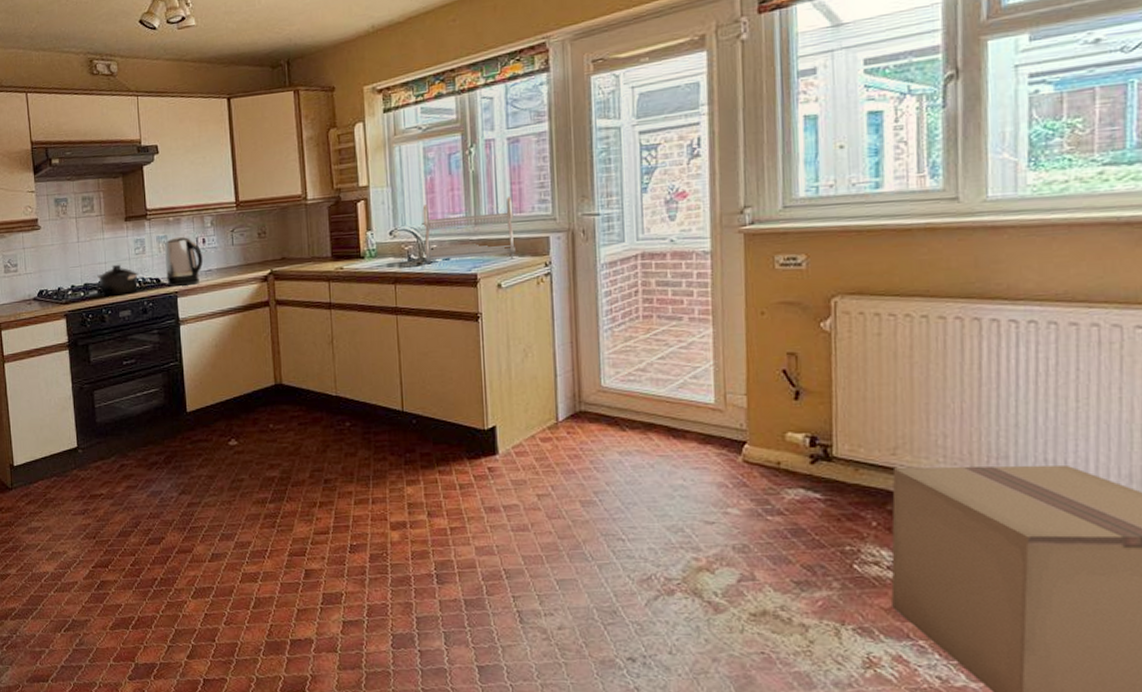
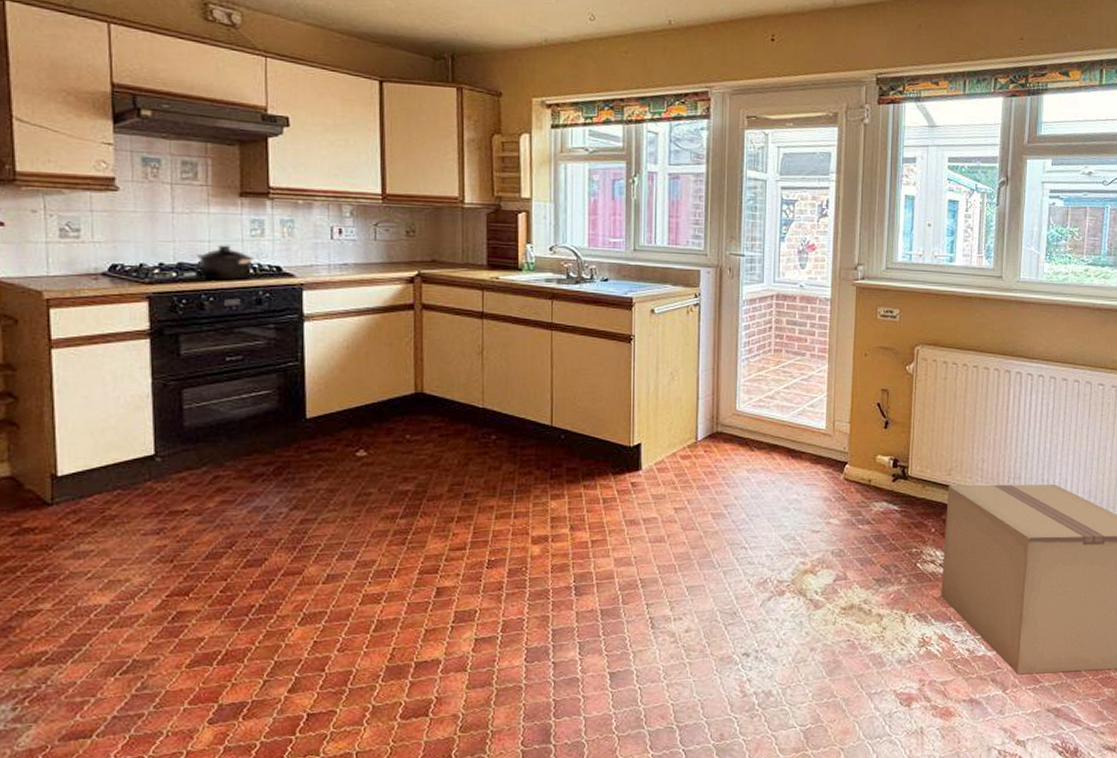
kettle: present [165,237,204,287] -> none [290,224,338,278]
dish rack: present [422,197,515,265] -> none [582,225,670,286]

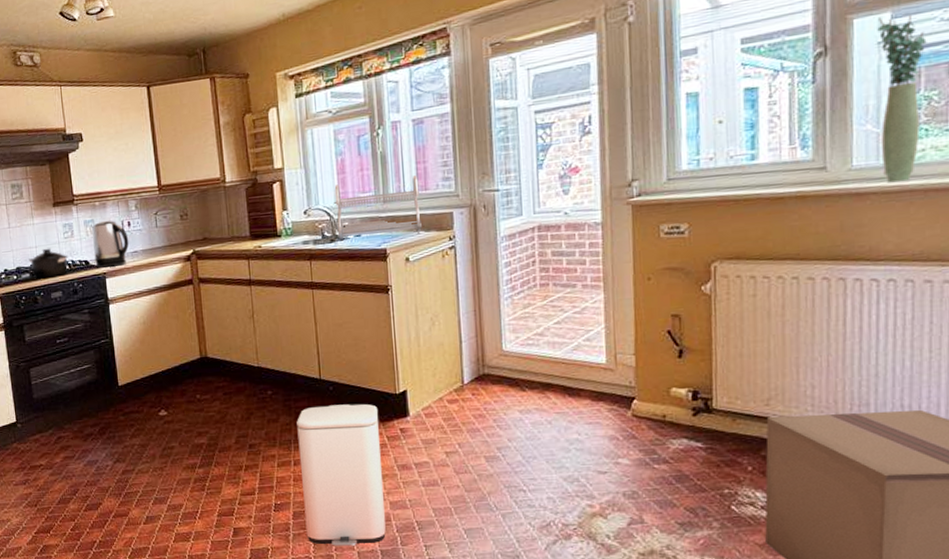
kettle: none [290,224,338,278] -> present [92,221,129,268]
pedal bin: none [521,454,611,608] -> present [297,404,386,547]
dish rack: none [582,225,670,286] -> present [334,175,422,241]
vase: none [1039,162,1073,297] -> present [877,15,927,183]

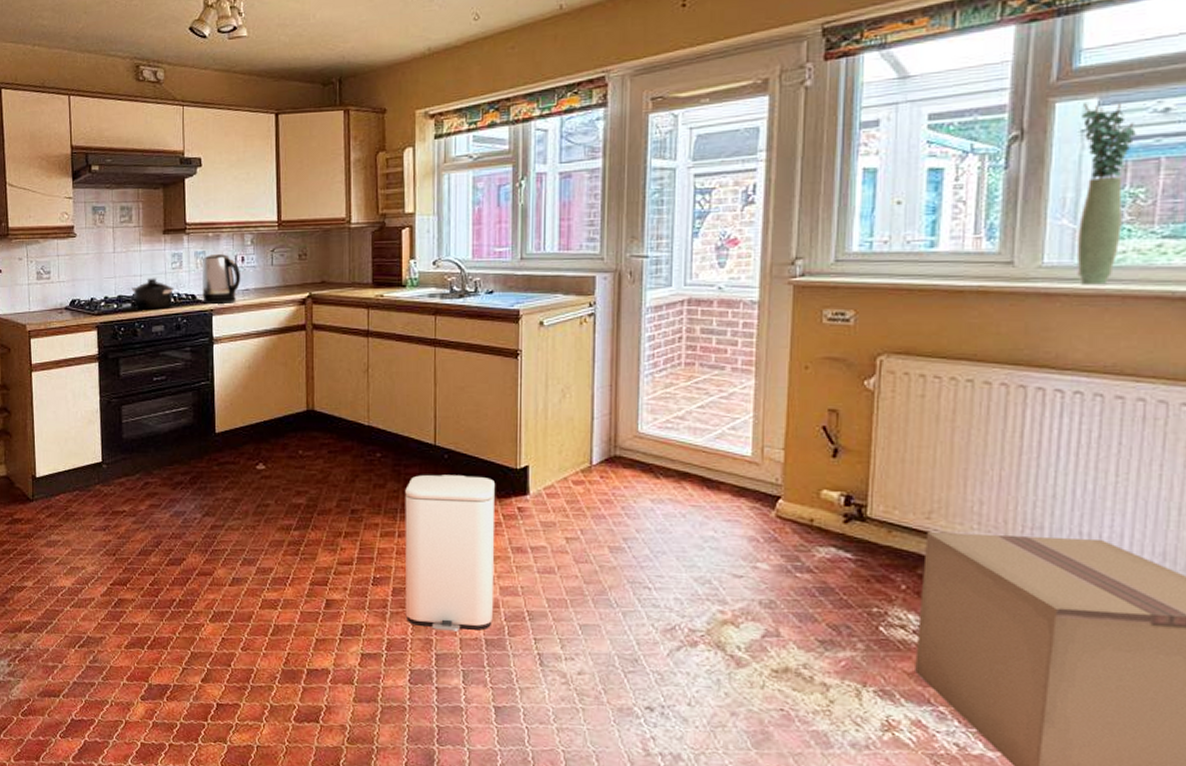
dish rack: present [334,175,422,241] -> none [466,233,561,297]

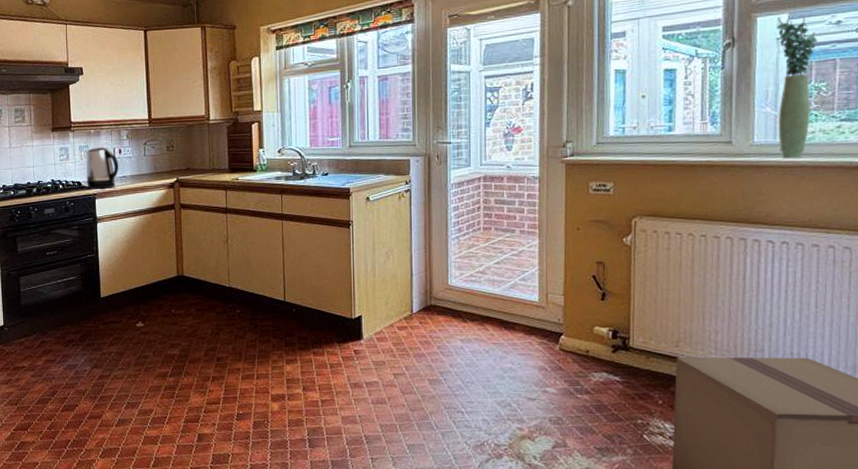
saucepan: present [132,278,175,310] -> none [26,168,63,196]
pedal bin: present [404,475,496,633] -> none [261,325,338,457]

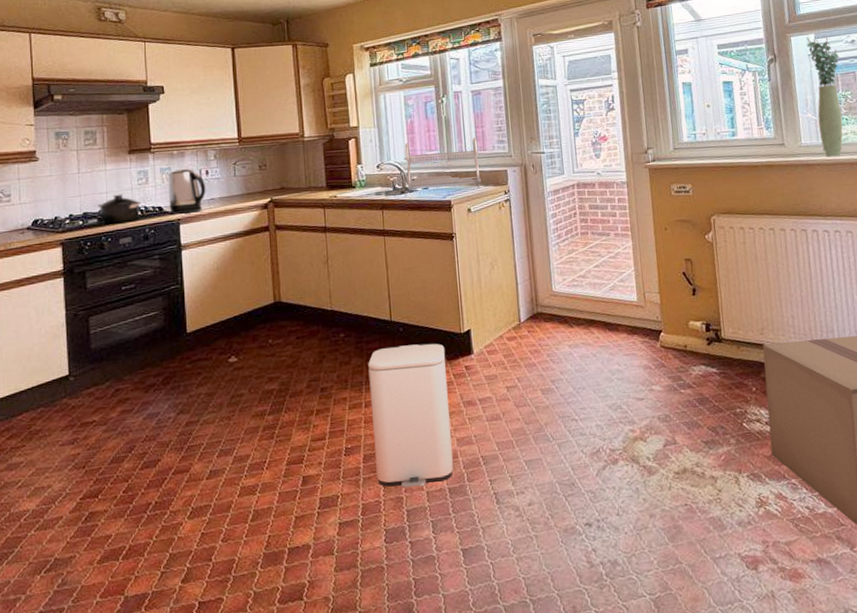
saucepan: none [26,168,63,196] -> present [97,194,142,225]
pedal bin: none [261,325,338,457] -> present [368,343,454,489]
dish rack: none [305,125,382,179] -> present [404,138,481,193]

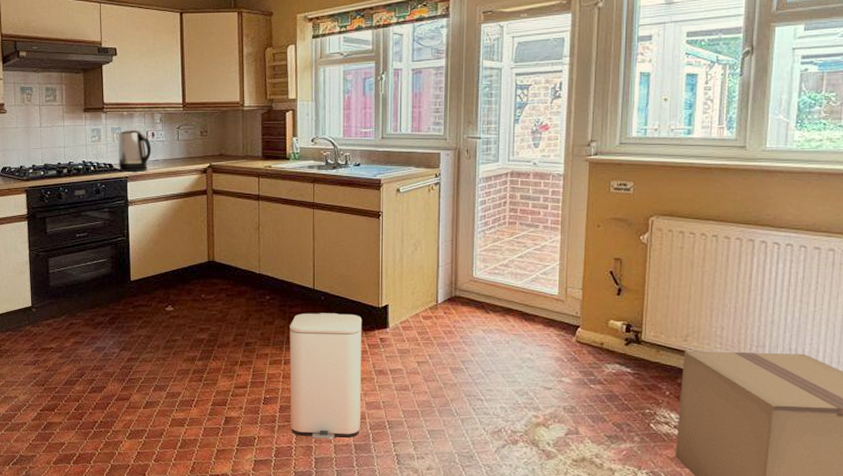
saucepan: present [97,194,142,225] -> none [56,149,94,177]
dish rack: present [404,138,481,193] -> none [338,118,413,169]
vase: present [807,37,843,157] -> none [789,28,830,165]

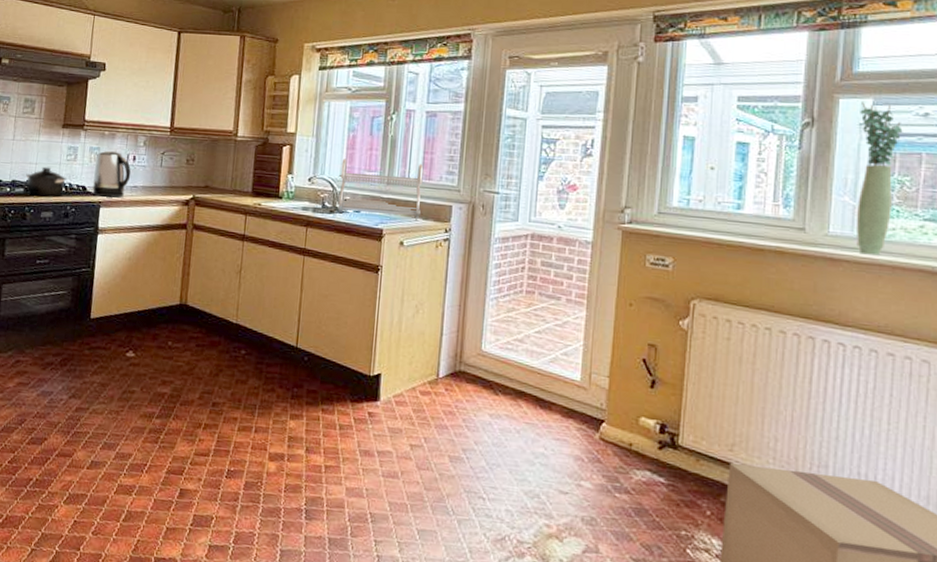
saucepan: none [56,149,94,177] -> present [26,166,67,197]
pedal bin: present [289,313,363,441] -> none [255,374,350,530]
dish rack: none [338,118,413,169] -> present [337,158,424,220]
vase: none [789,28,830,165] -> present [856,102,903,256]

